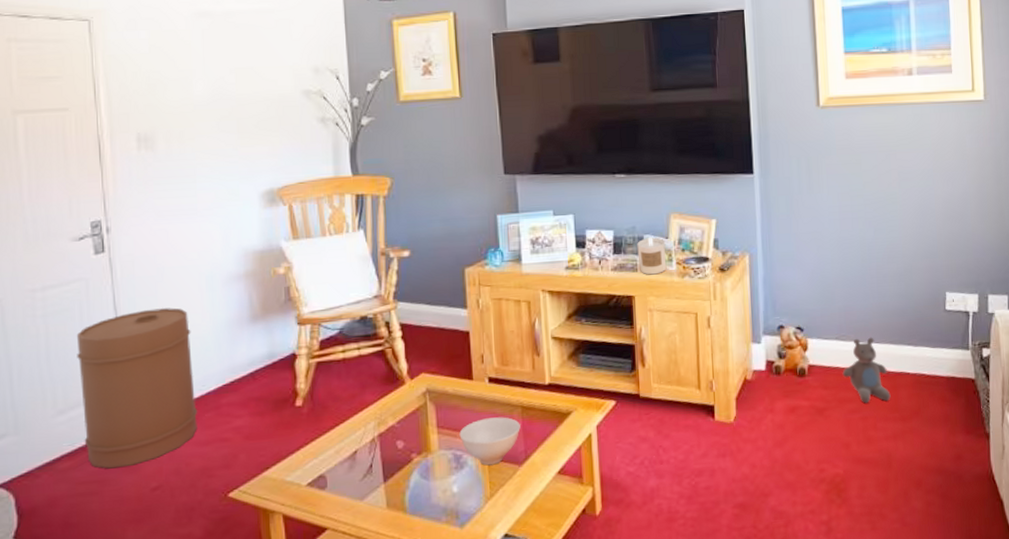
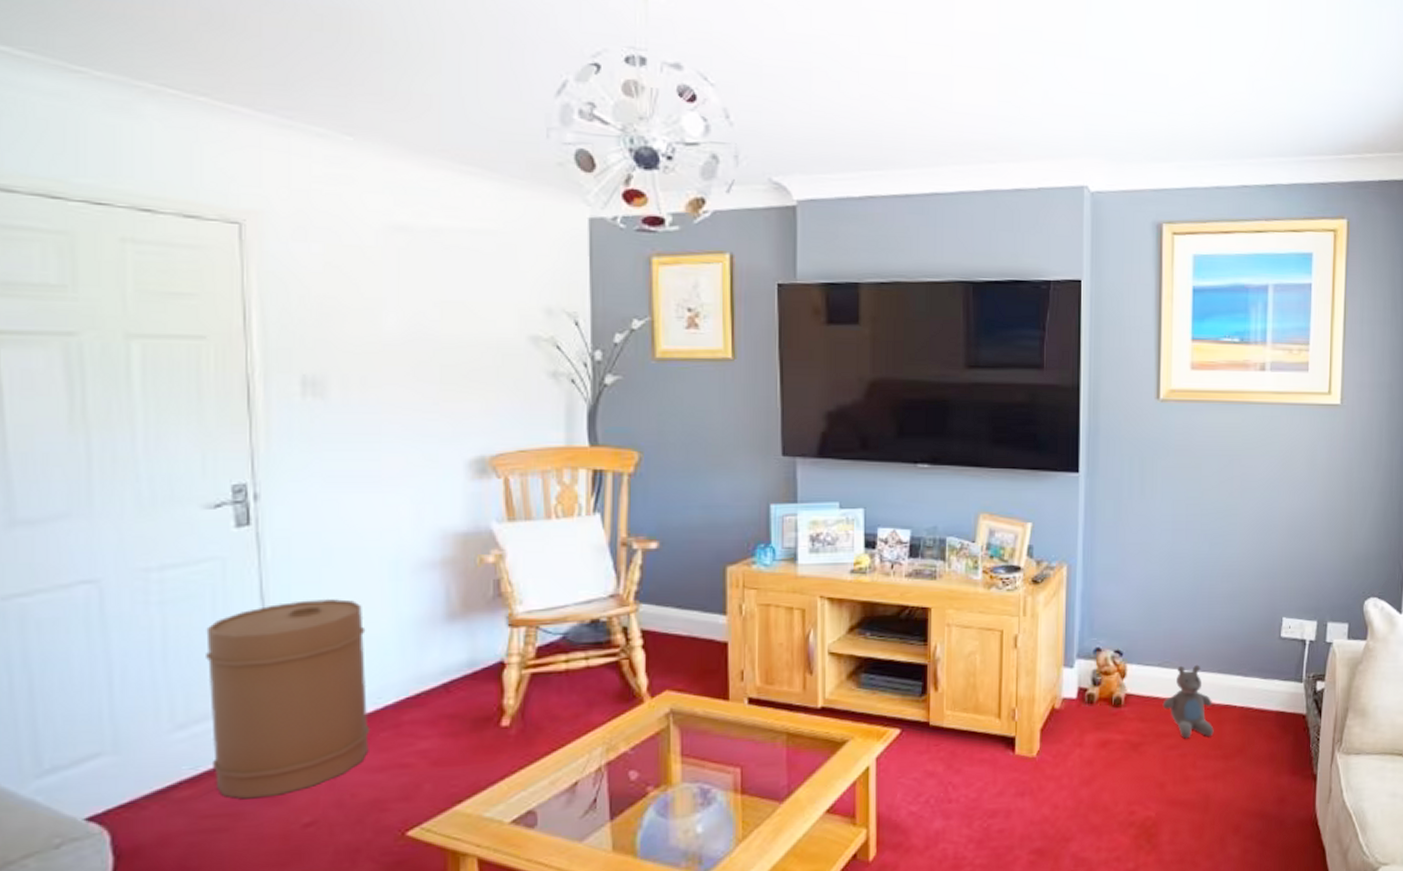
bowl: present [459,417,521,466] -> none [708,745,784,802]
candle: present [637,237,667,275] -> none [938,540,971,584]

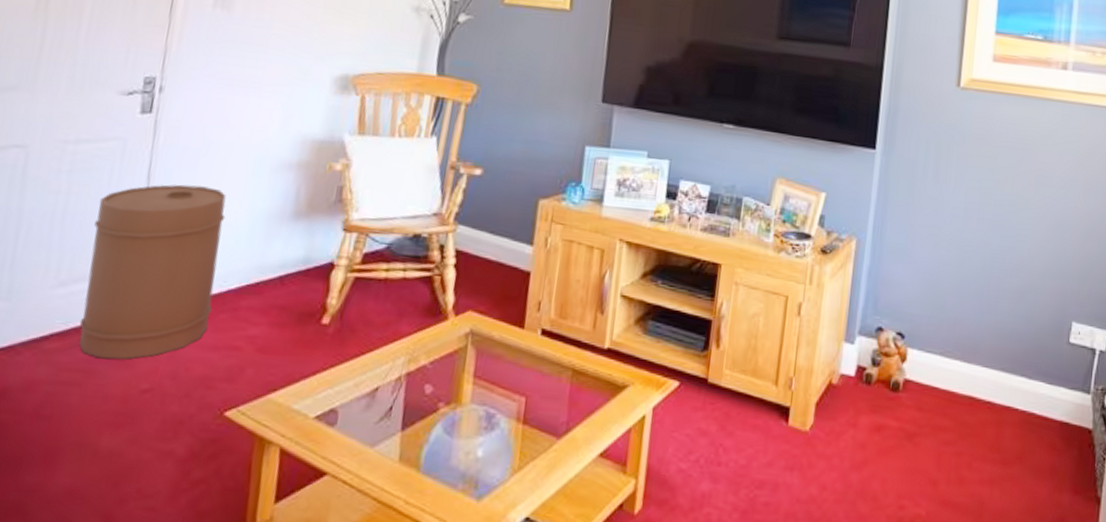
stuffed animal: present [1162,664,1214,739] -> none [941,357,993,437]

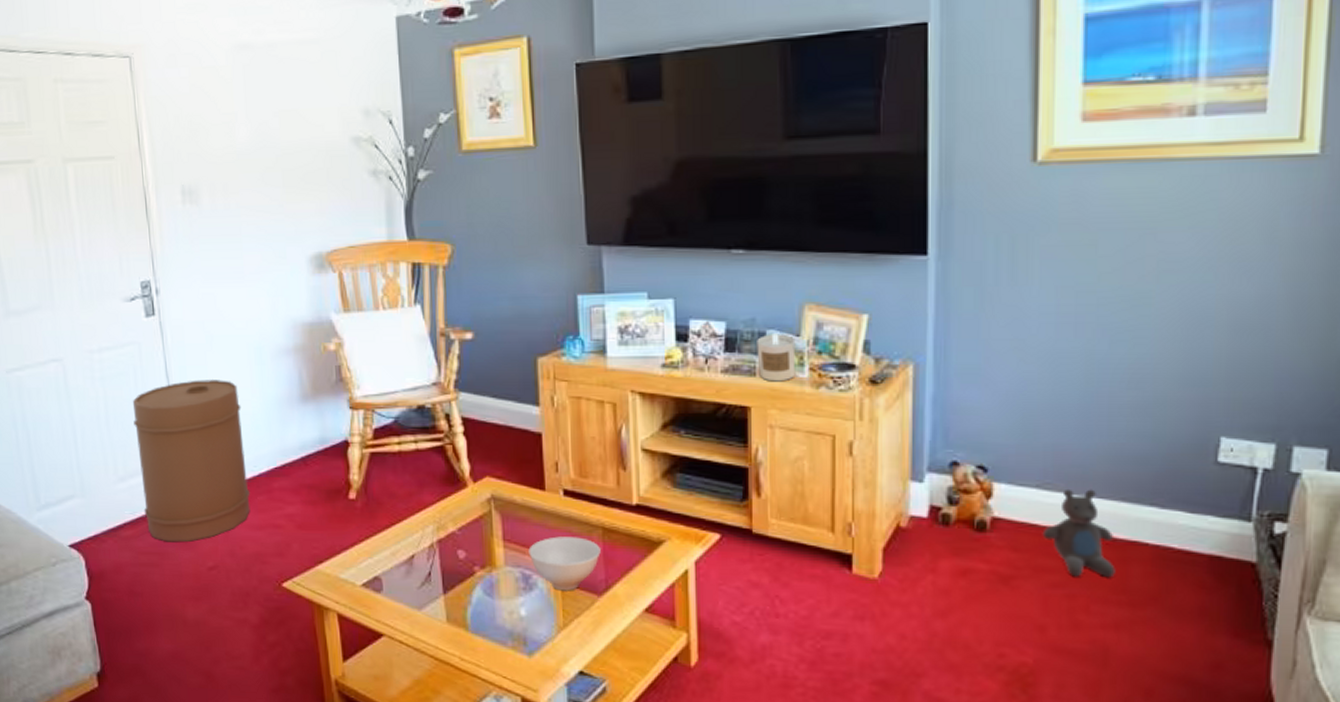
bowl: none [496,375,568,433] -> present [528,536,601,591]
candle: none [732,200,766,244] -> present [757,334,796,382]
stuffed animal: none [941,357,993,437] -> present [1042,488,1116,577]

